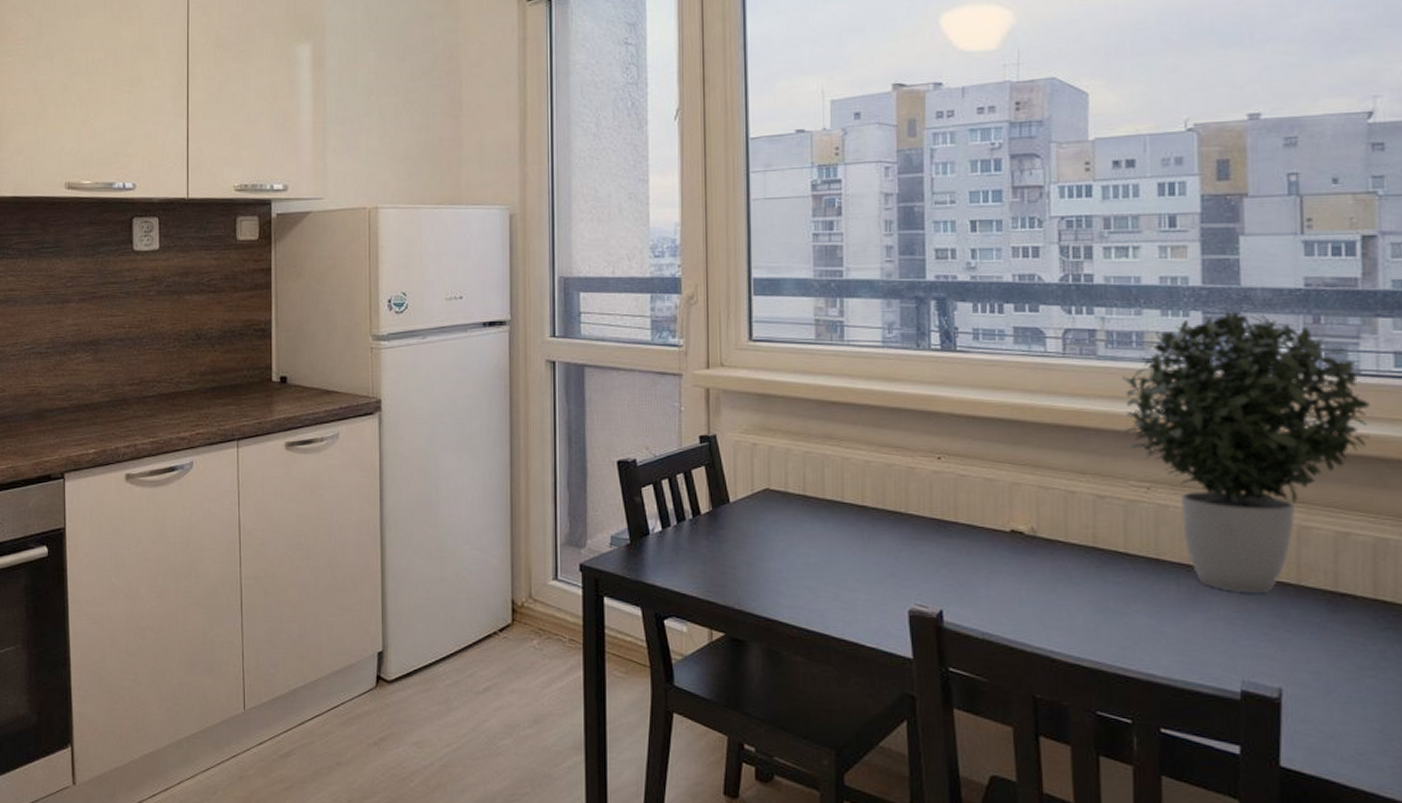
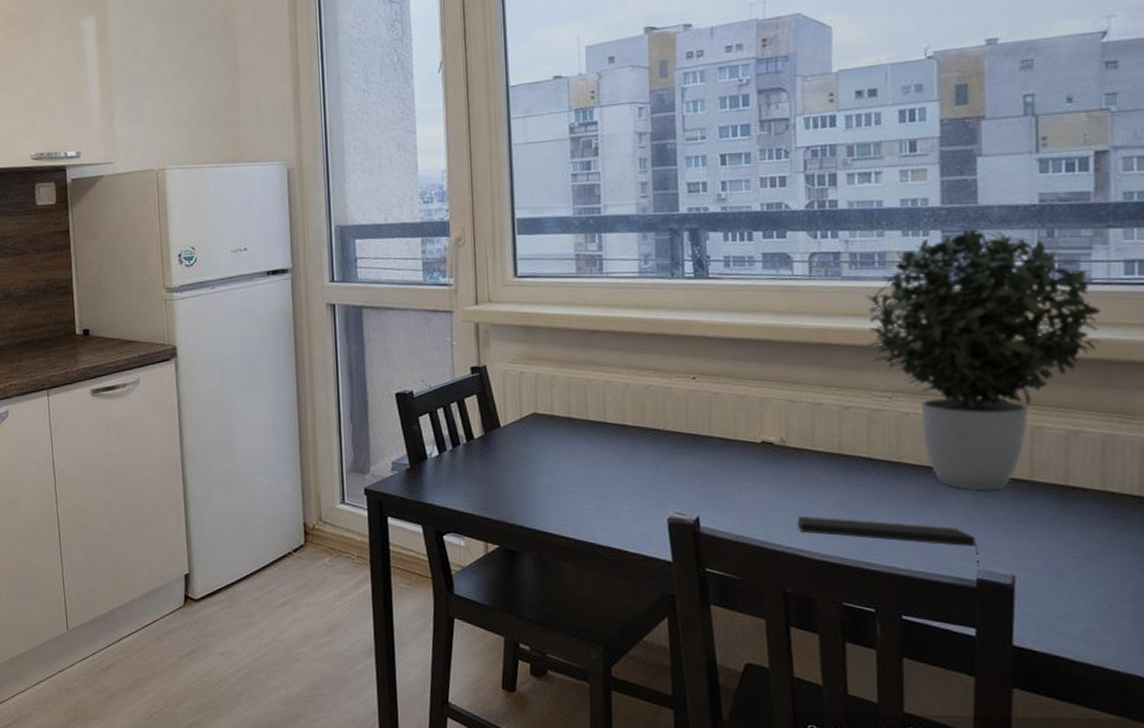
notepad: none [1048,613,1243,677] -> present [797,515,979,566]

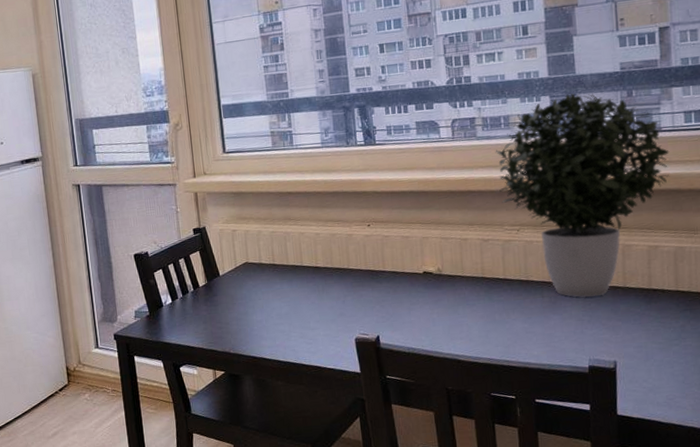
notepad: present [797,515,979,566] -> none [453,327,590,356]

